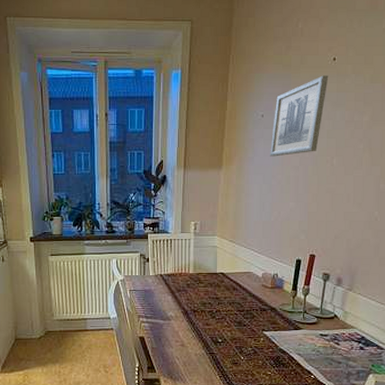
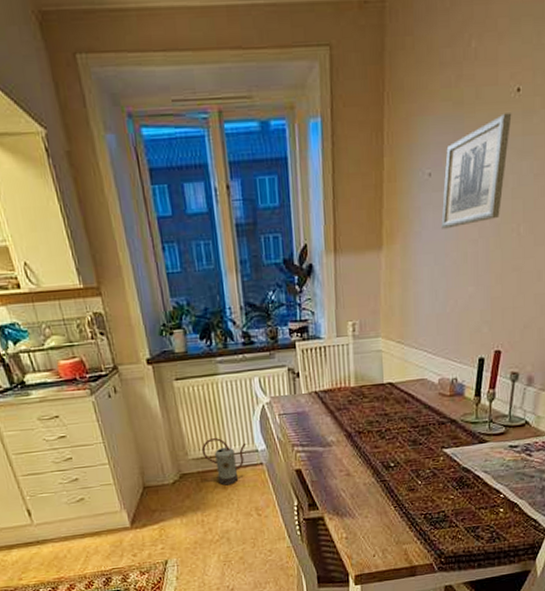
watering can: none [65,305,101,344] -> present [201,438,247,486]

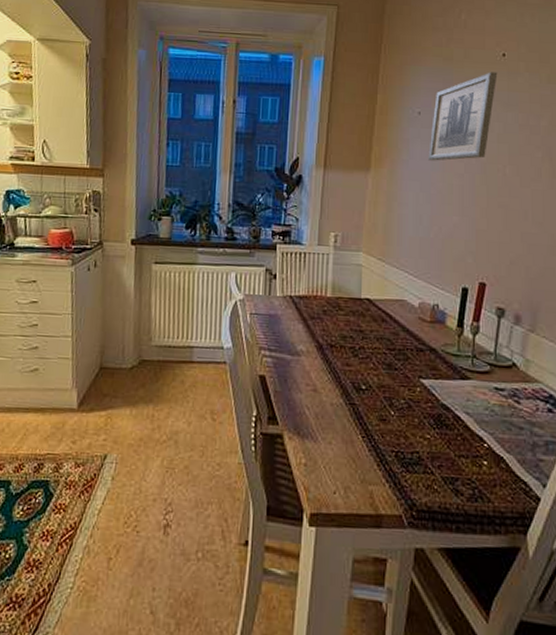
watering can: present [201,438,247,486] -> none [166,327,213,381]

